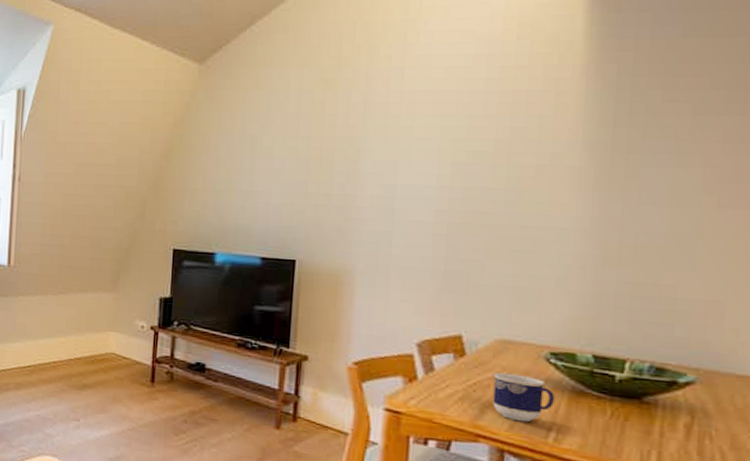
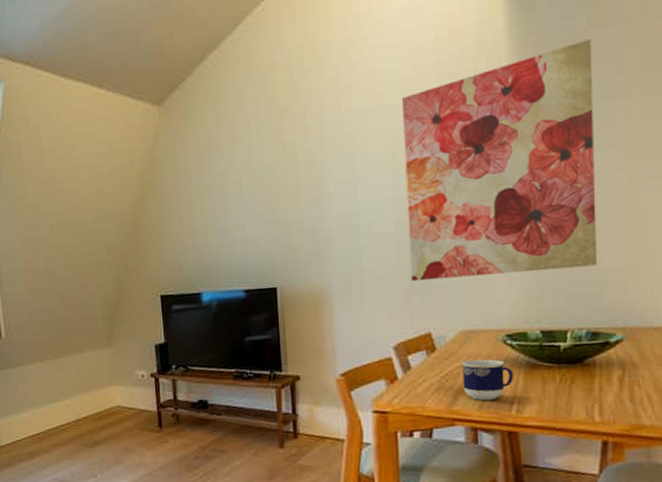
wall art: none [445,49,685,294] -> present [402,39,597,282]

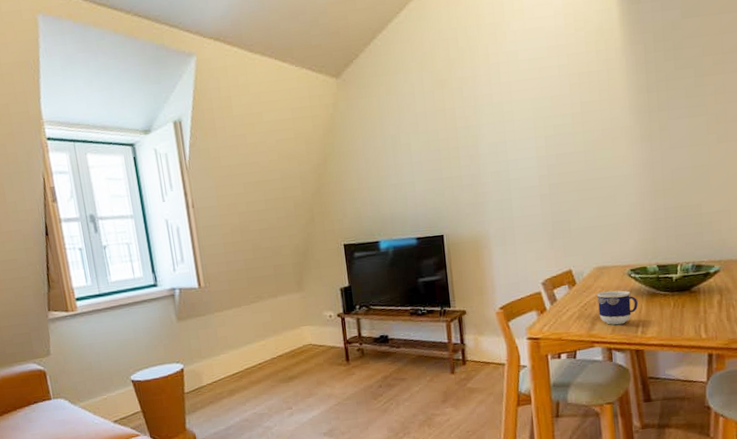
wall art: present [402,39,597,282] -> none [540,28,697,227]

